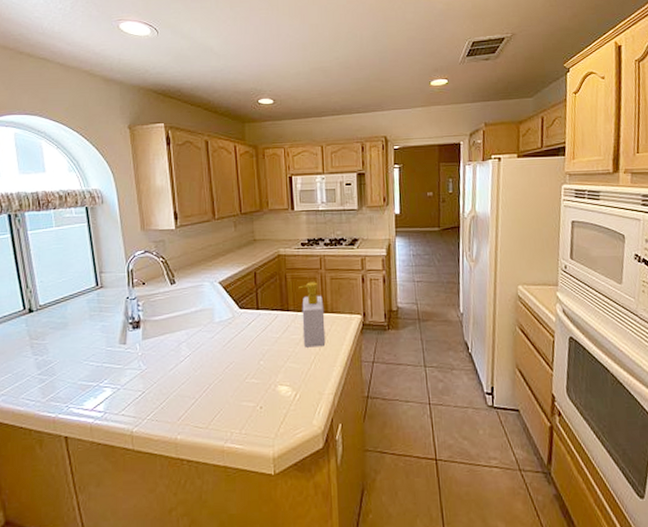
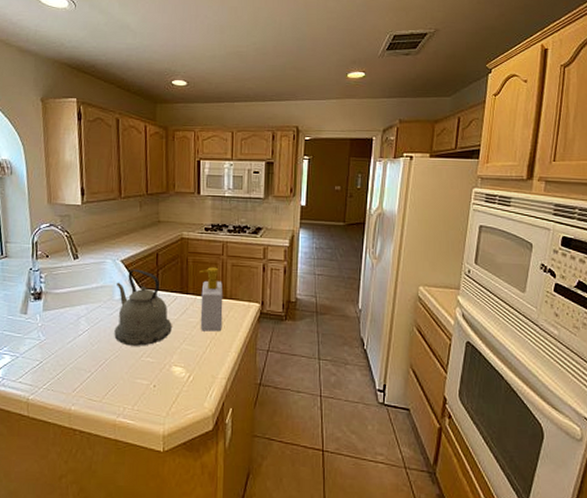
kettle: none [216,289,275,368] -> present [114,269,172,346]

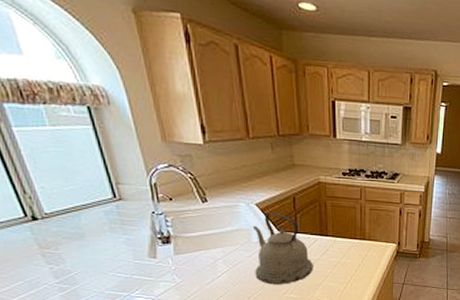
soap bottle: present [199,267,223,332] -> none [338,211,362,269]

